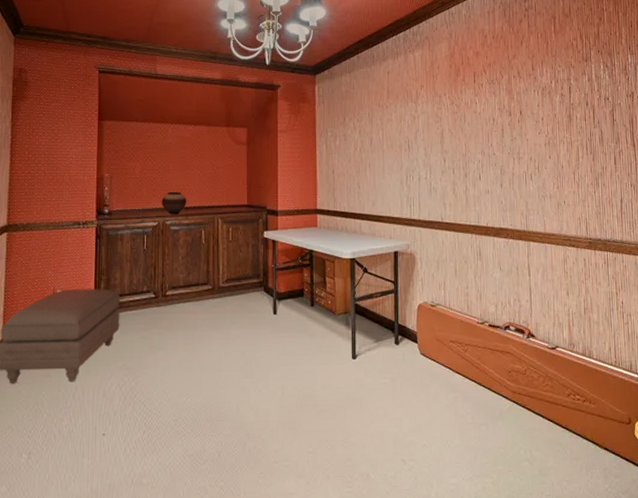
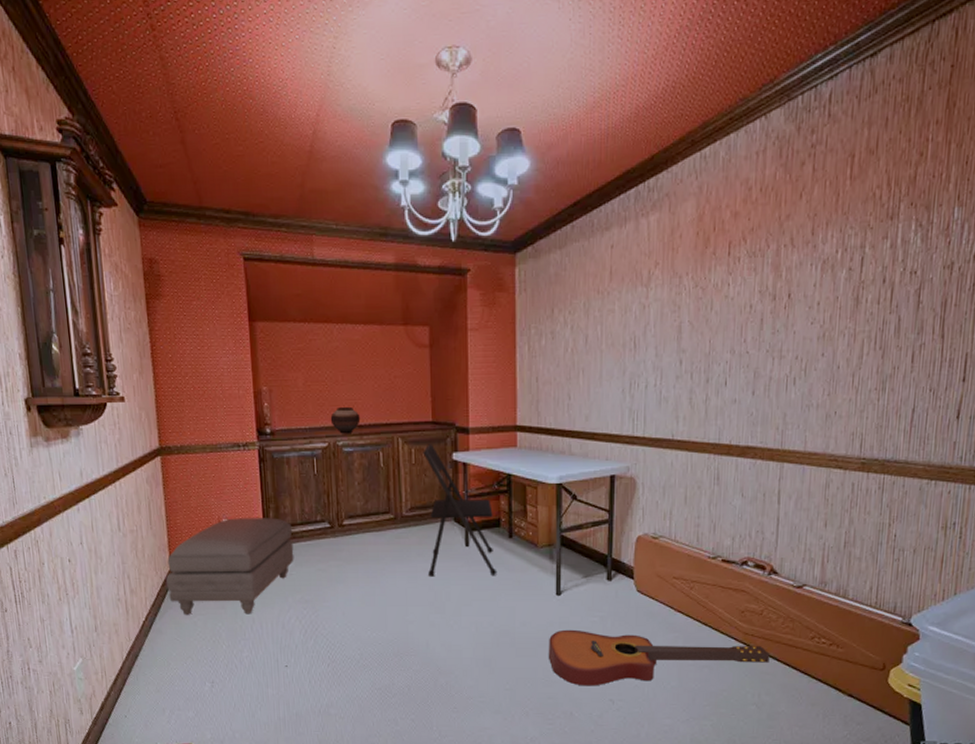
folding chair: none [239,223,301,343] -> present [423,442,497,577]
guitar: none [347,391,536,447] -> present [549,629,770,686]

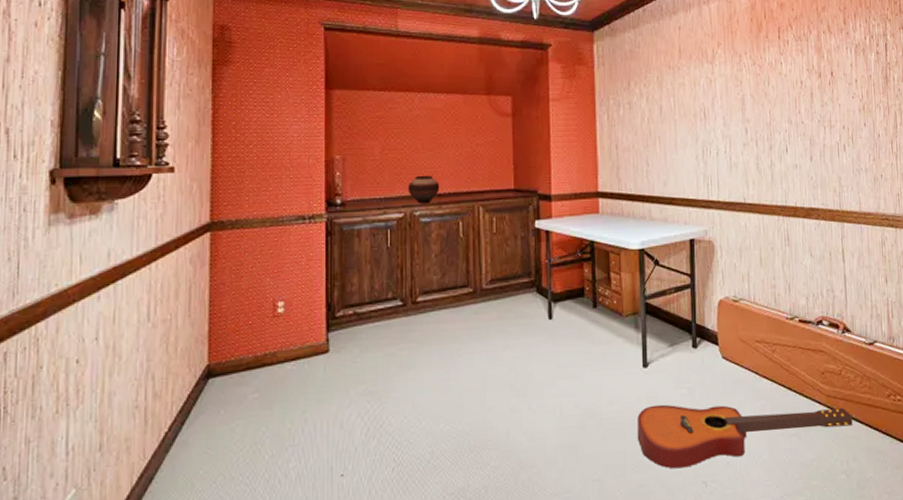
ottoman: present [166,518,294,615] -> none [201,297,359,420]
folding chair: present [423,442,497,577] -> none [504,210,582,355]

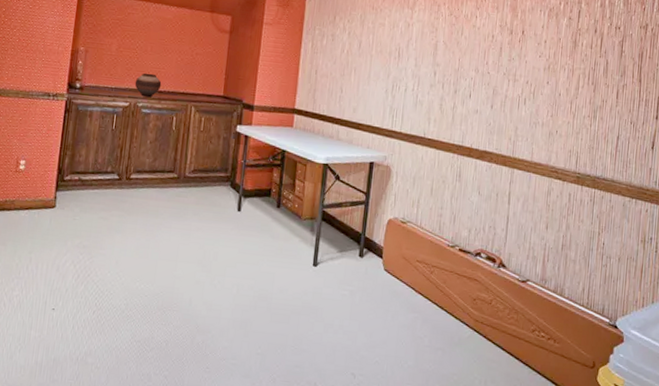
guitar: present [637,404,853,469] -> none [300,299,496,359]

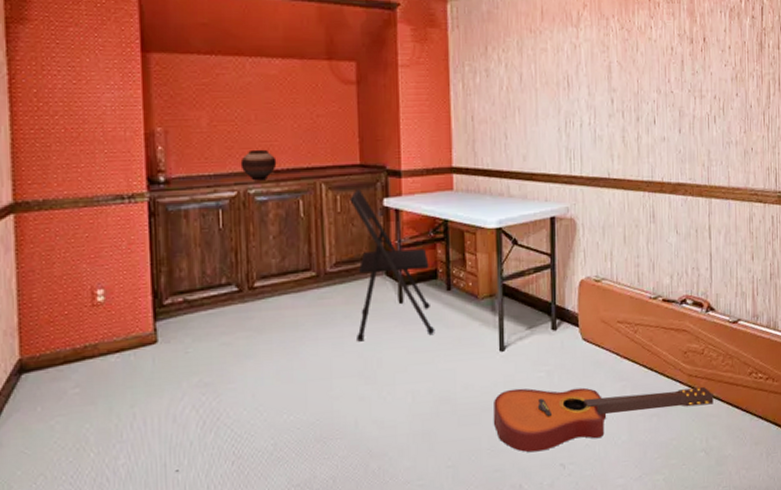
folding chair: none [201,114,266,241] -> present [349,188,435,342]
guitar: none [300,299,496,359] -> present [494,387,714,453]

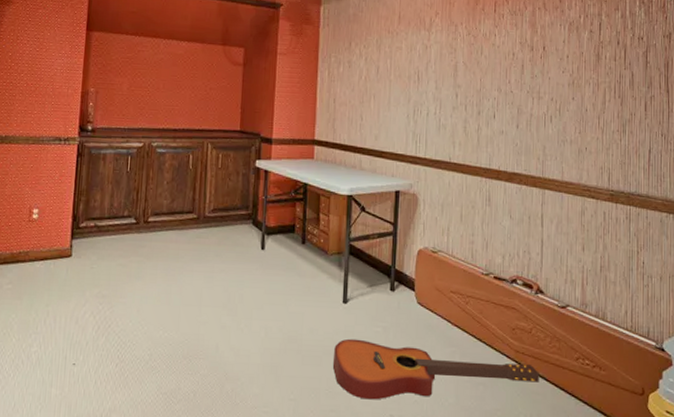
vase: present [240,149,277,181] -> none [148,111,176,136]
folding chair: present [349,188,435,342] -> none [224,149,289,280]

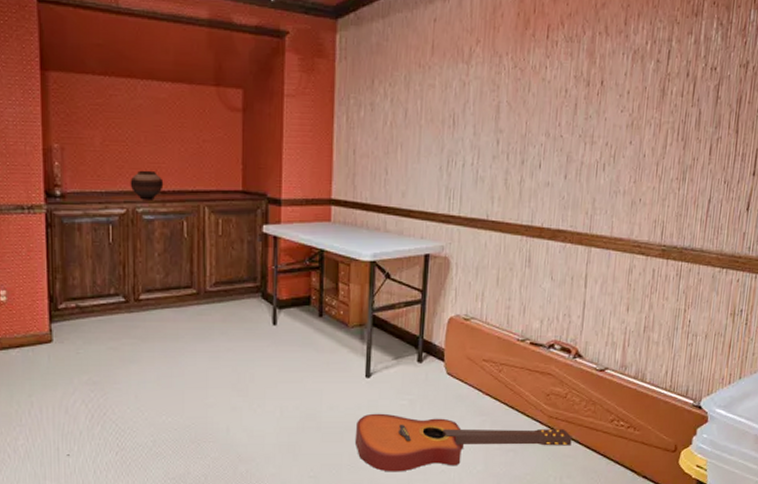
vase: none [148,111,176,136] -> present [130,170,164,200]

